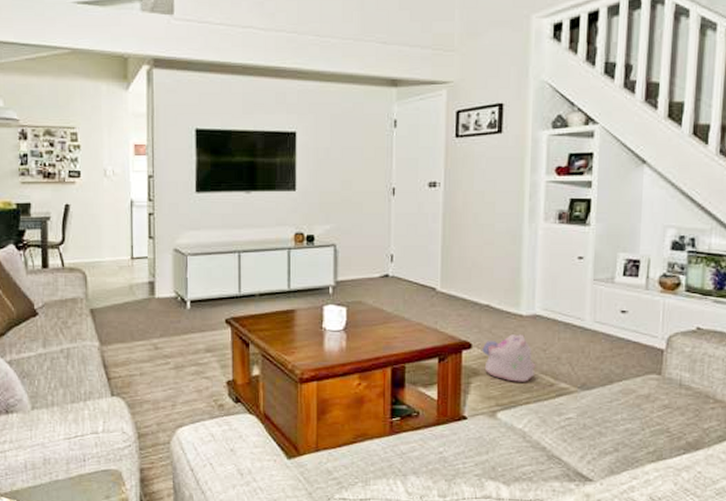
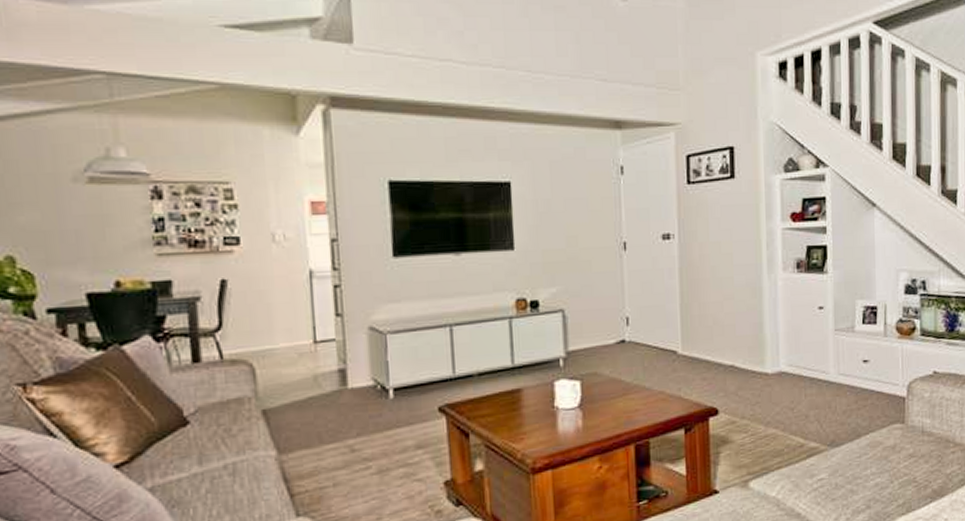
plush toy: present [482,334,536,382] -> none [729,394,785,447]

